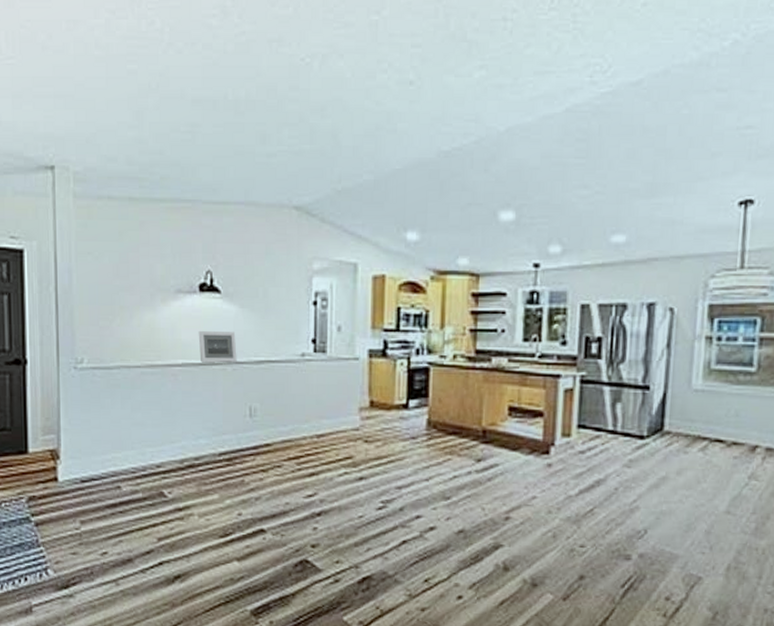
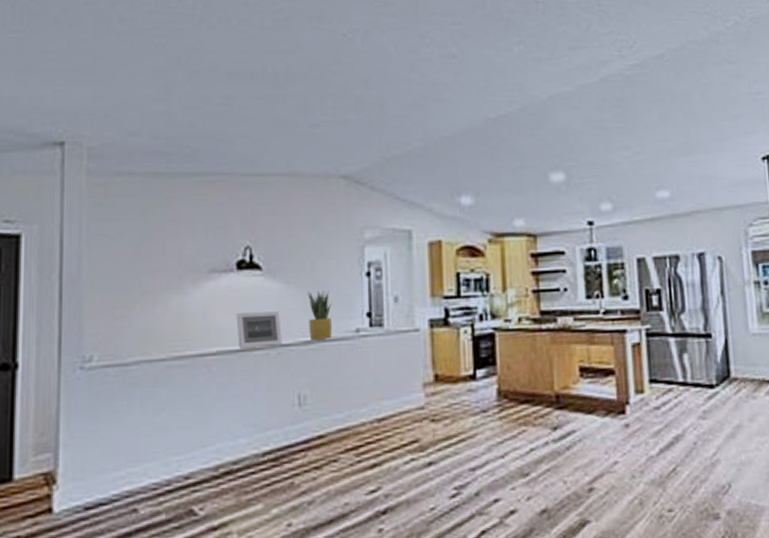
planter: none [259,315,280,361] -> present [307,290,332,340]

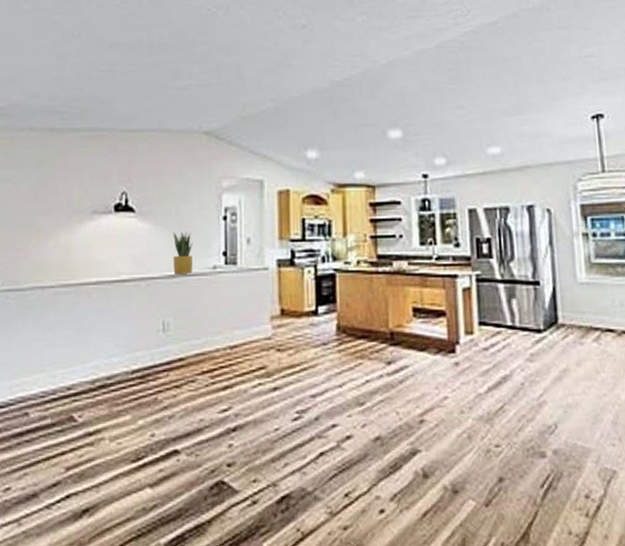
picture frame: present [236,311,282,349] -> none [113,248,151,280]

